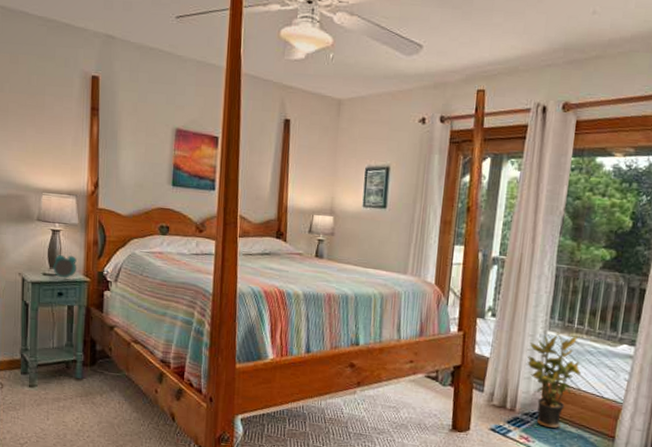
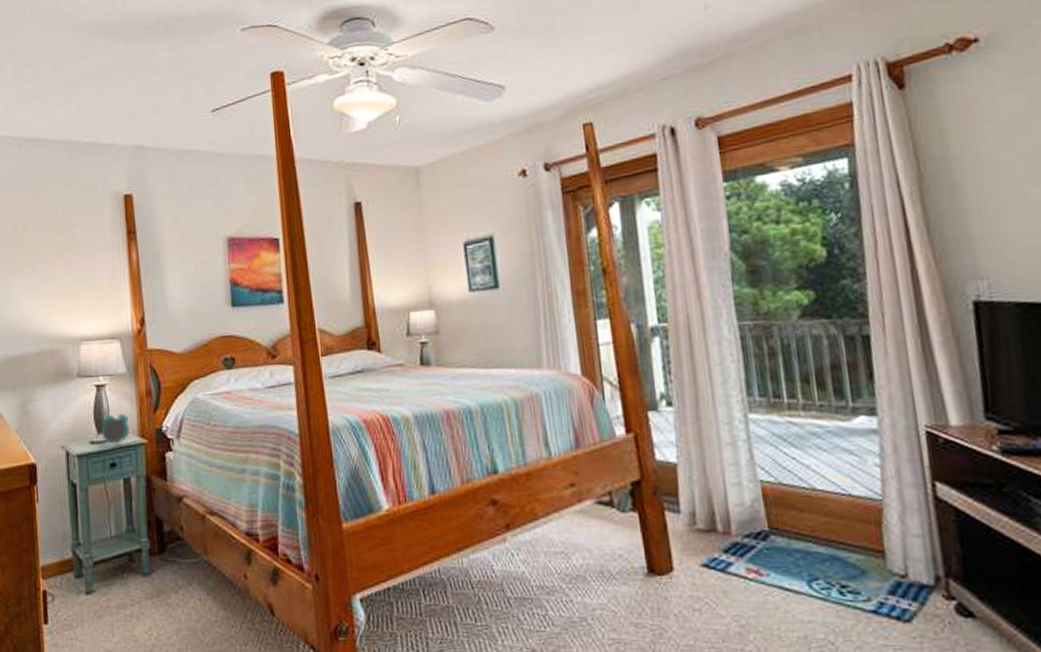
potted plant: present [527,330,581,429] -> none [727,411,810,552]

